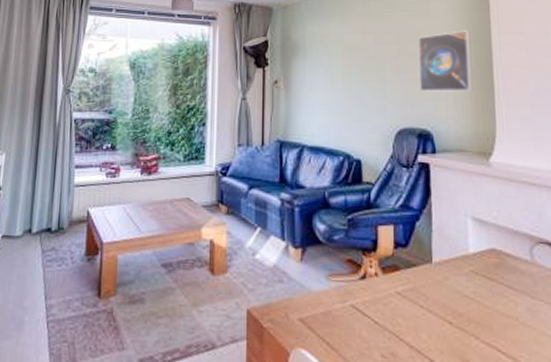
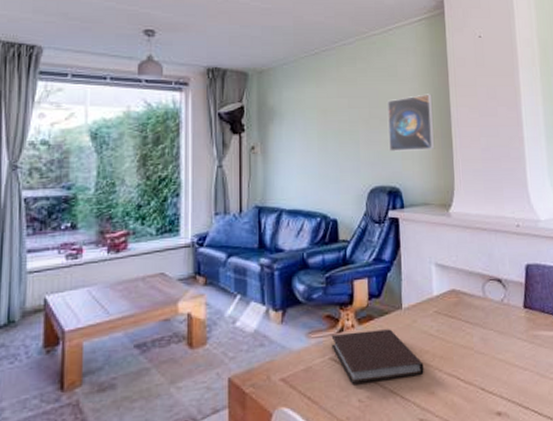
notebook: none [352,280,457,340] -> present [331,329,424,384]

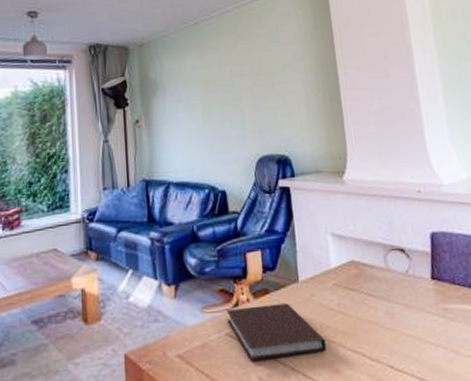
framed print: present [387,94,435,152] -> none [271,57,324,119]

